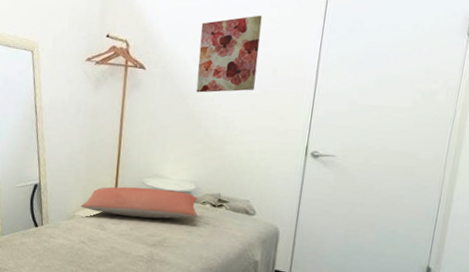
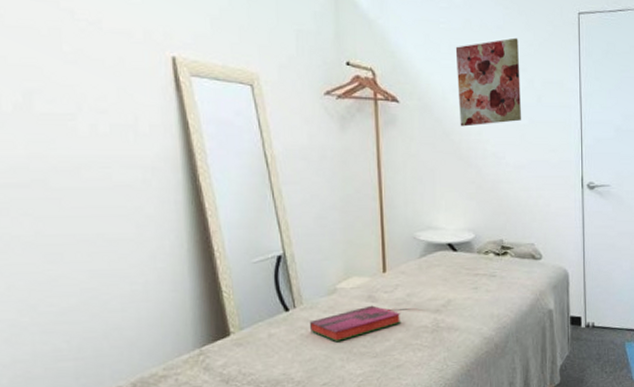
hardback book: none [51,232,123,257] -> present [309,305,402,341]
pillow: present [81,186,198,219] -> none [342,242,481,281]

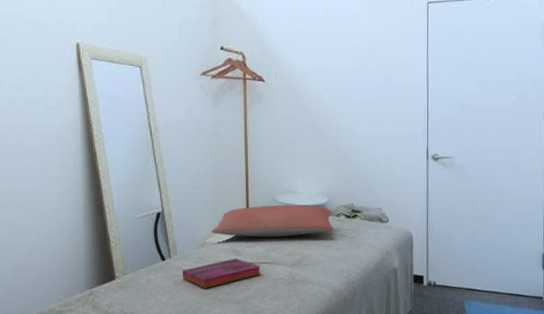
pillow: none [342,242,481,281] -> present [211,205,333,238]
wall art: present [455,37,521,127] -> none [315,25,373,103]

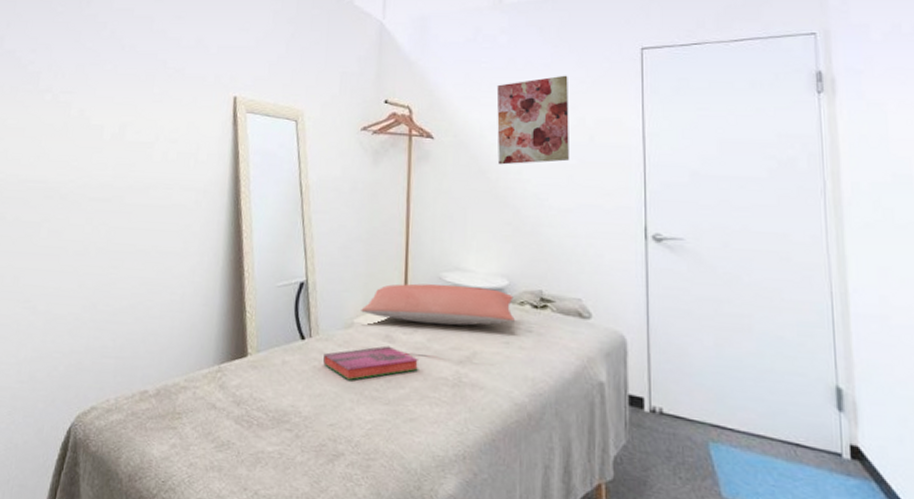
wall art: none [315,25,373,103] -> present [496,75,569,165]

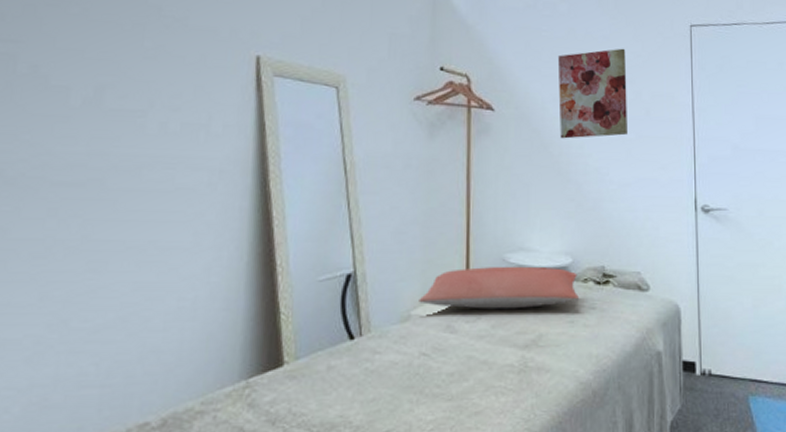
hardback book: present [322,345,419,380] -> none [375,337,484,378]

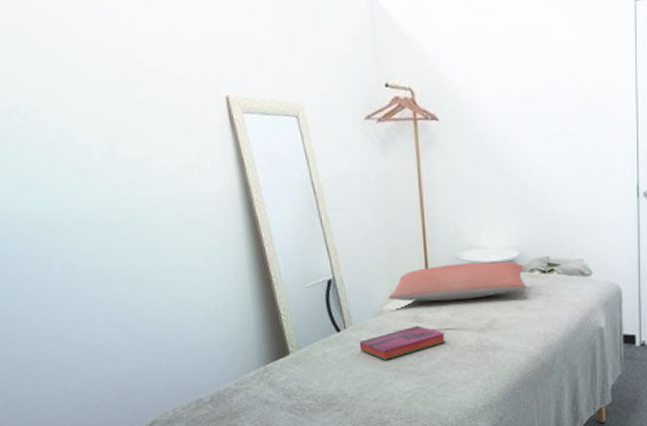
hardback book: none [375,337,484,378] -> present [359,325,446,360]
wall art: present [557,48,627,139] -> none [496,37,568,140]

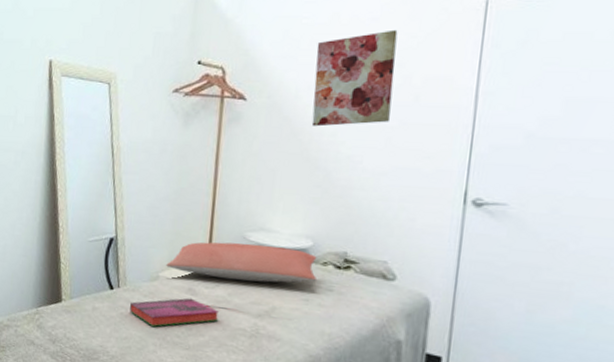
wall art: none [496,37,568,140] -> present [311,29,398,127]

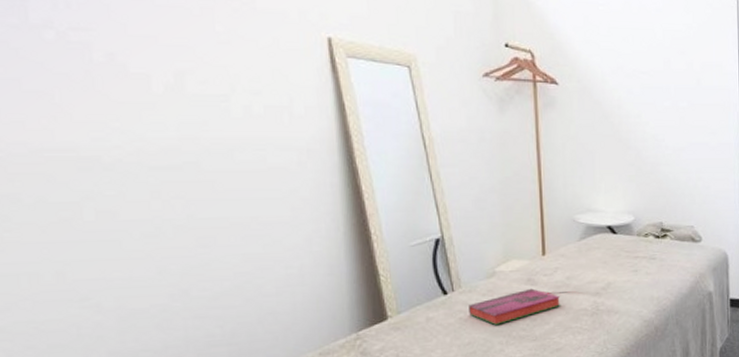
pillow: present [166,242,317,283] -> none [501,225,641,264]
wall art: present [311,29,398,127] -> none [614,20,680,109]

